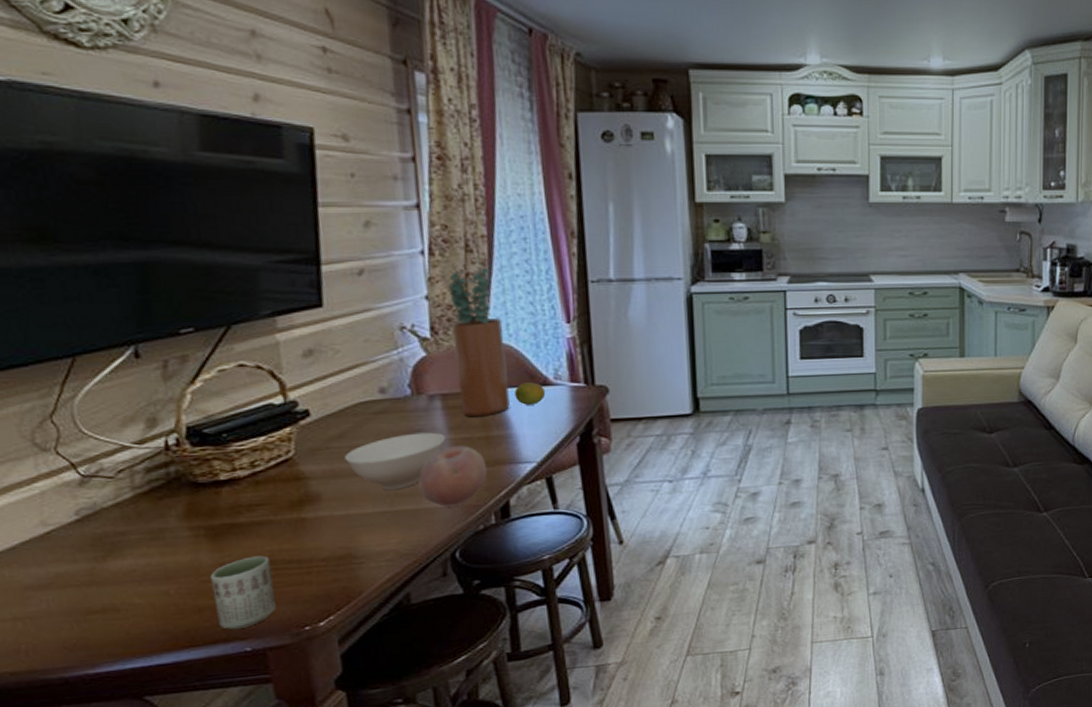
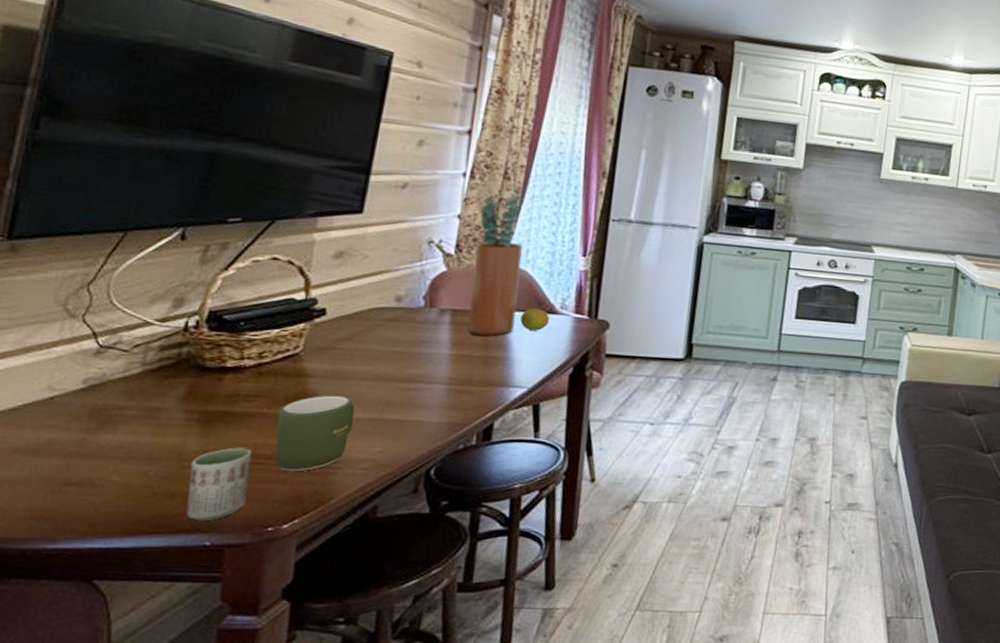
mug: none [285,493,366,573] -> present [275,395,355,472]
bowl: present [345,432,445,491] -> none [348,344,447,399]
fruit: present [419,445,488,507] -> none [411,361,480,422]

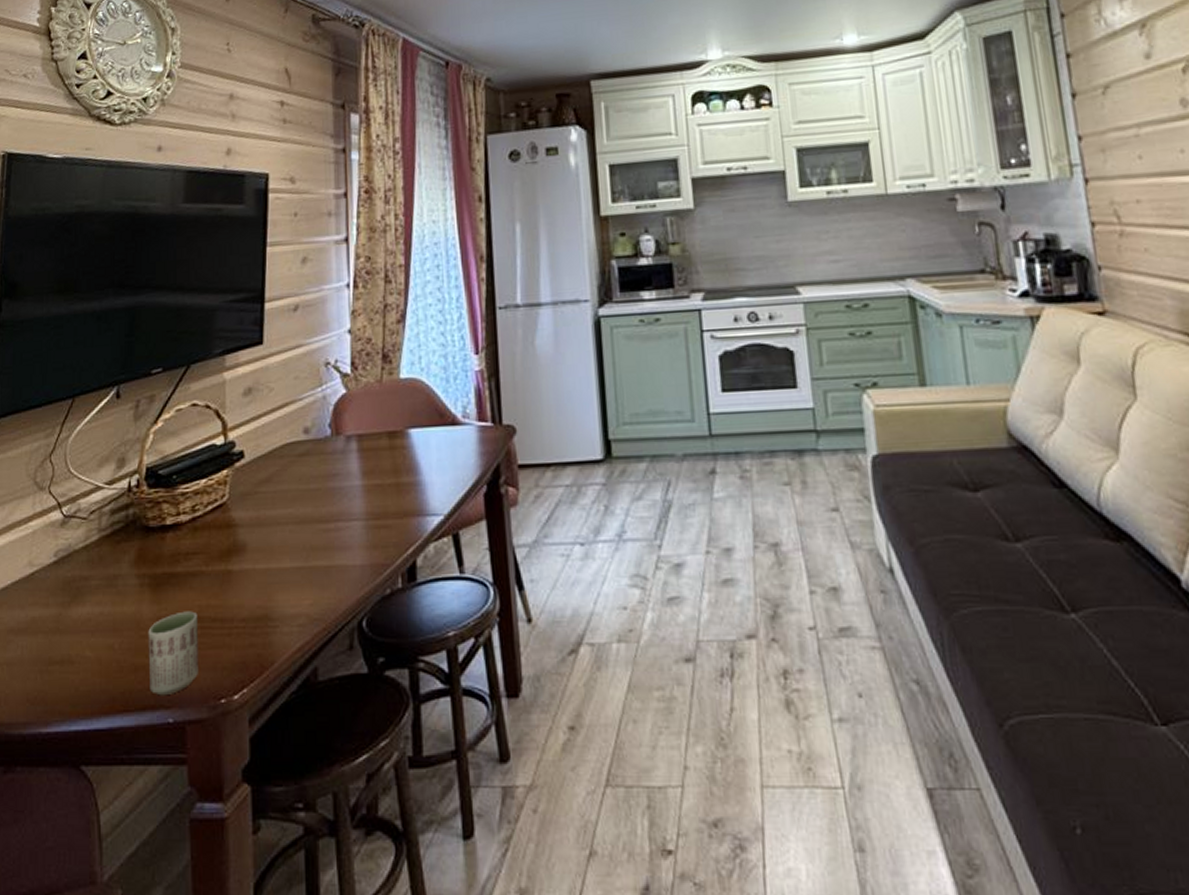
mug: present [275,395,355,472] -> none [215,544,283,634]
vase: present [467,183,524,337] -> none [369,284,420,461]
fruit: present [520,308,550,331] -> none [425,421,454,447]

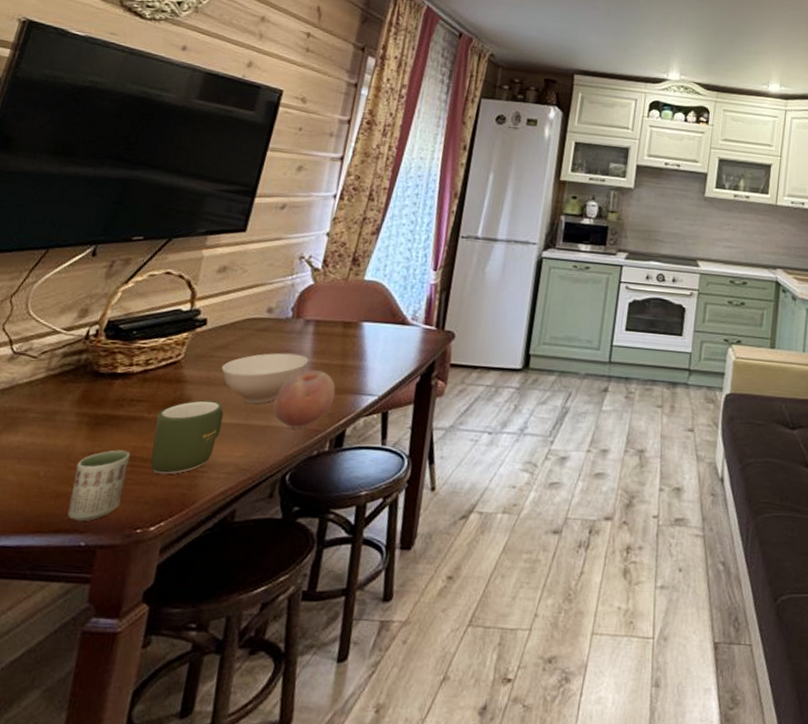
mug: none [215,544,283,634] -> present [150,400,224,475]
bowl: none [270,477,359,543] -> present [221,352,308,405]
fruit: none [333,492,396,564] -> present [274,369,336,428]

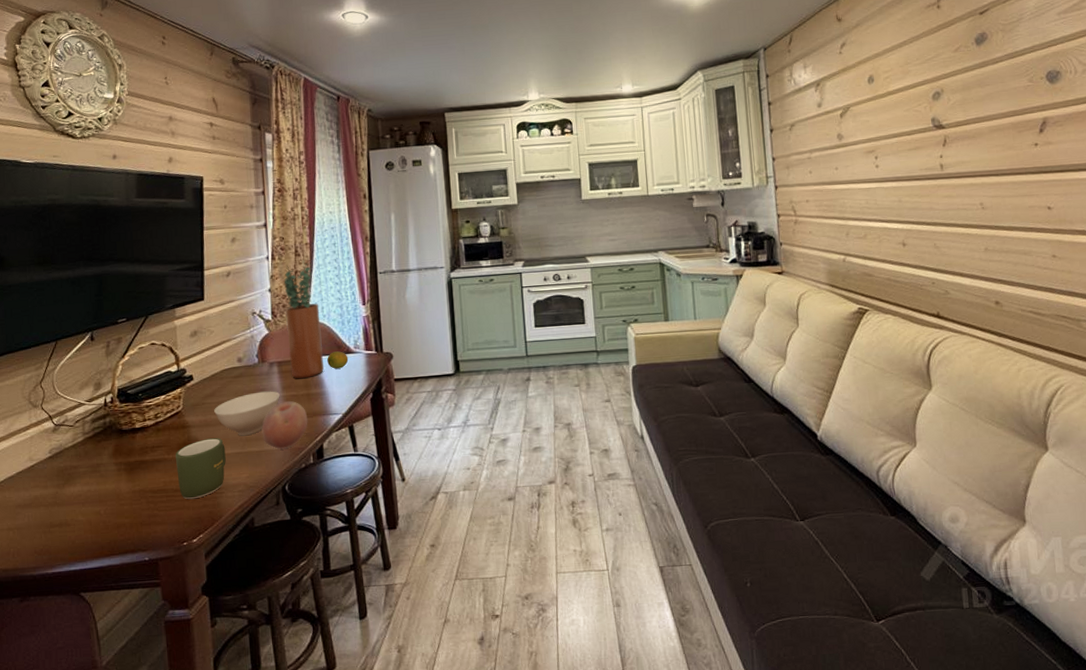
cup: present [67,450,131,522] -> none [126,485,167,543]
vase: none [328,204,386,346] -> present [284,257,324,379]
fruit: none [375,319,402,341] -> present [327,351,349,369]

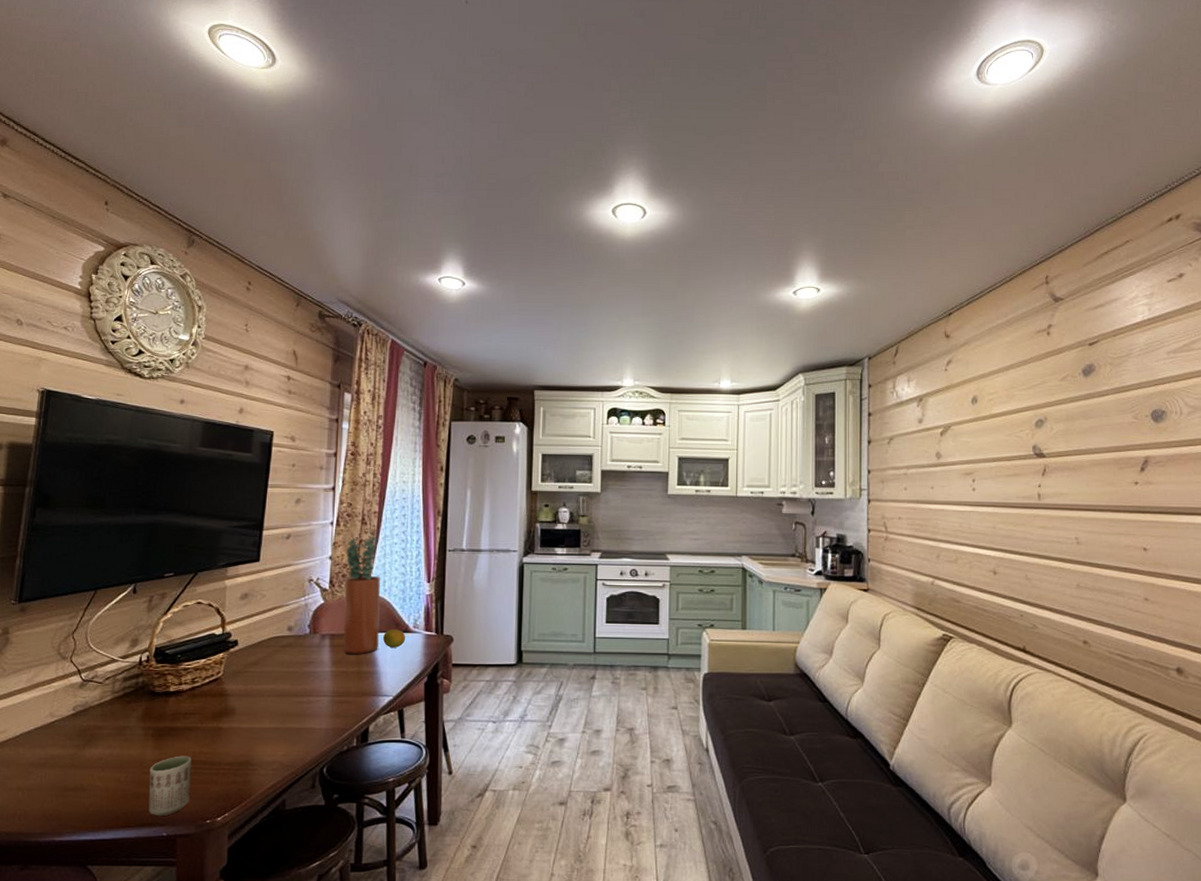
cup: none [126,485,167,543] -> present [148,756,192,817]
mug: present [175,438,226,500] -> none [208,710,264,774]
bowl: present [214,391,280,436] -> none [256,664,329,711]
fruit: present [262,400,308,449] -> none [305,677,356,728]

